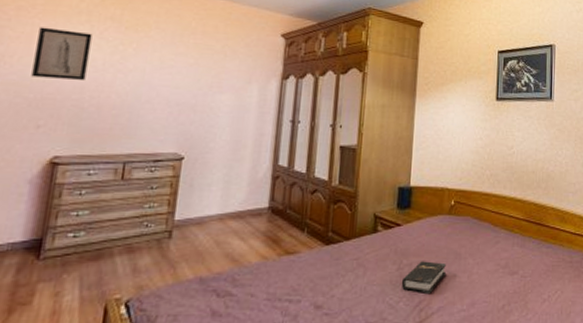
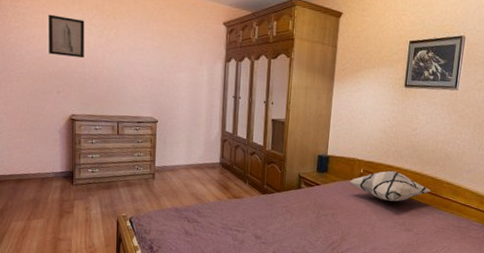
hardback book: present [401,261,446,293] -> none [319,213,354,237]
decorative pillow: none [438,199,534,238] -> present [349,170,430,202]

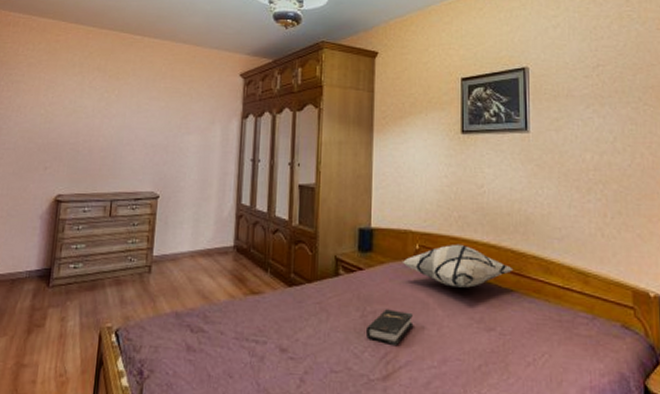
wall art: present [48,14,85,58] -> none [40,80,84,126]
hardback book: none [319,213,354,237] -> present [365,309,413,345]

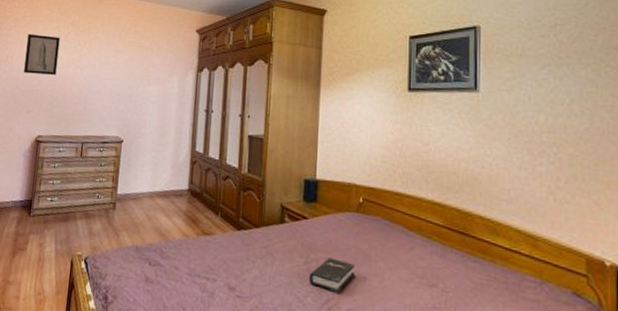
wall art: none [40,80,84,126] -> present [24,34,60,75]
decorative pillow: present [401,244,512,288] -> none [345,199,457,243]

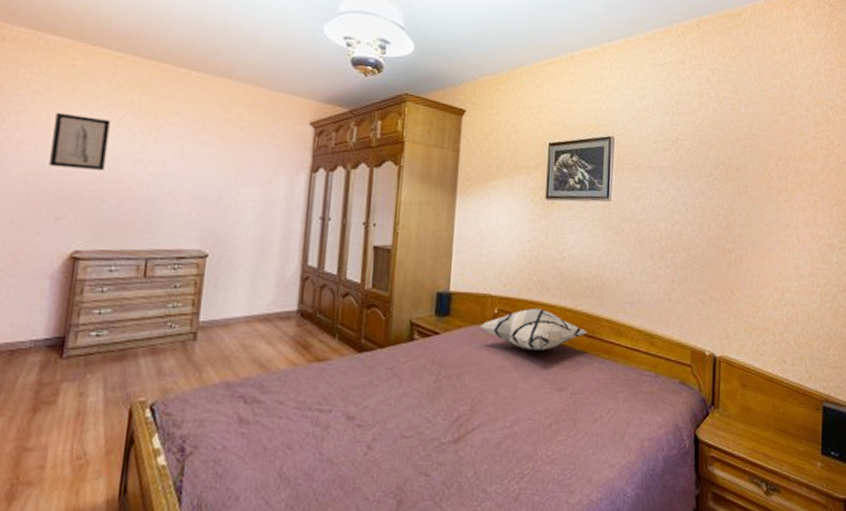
hardback book: present [308,258,355,293] -> none [439,373,488,408]
decorative pillow: none [345,199,457,243] -> present [479,308,586,350]

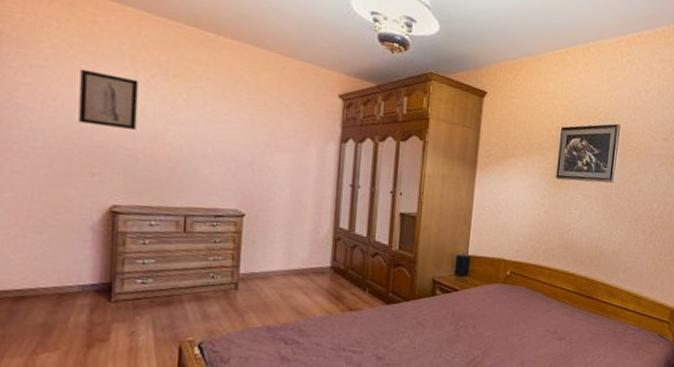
decorative pillow: present [479,308,586,350] -> none [493,271,585,307]

